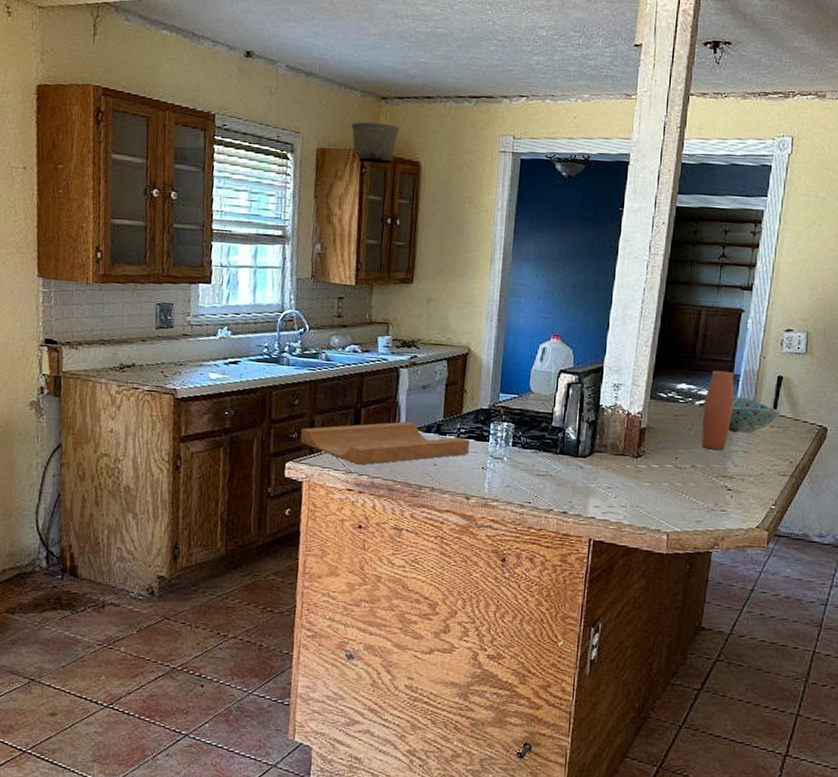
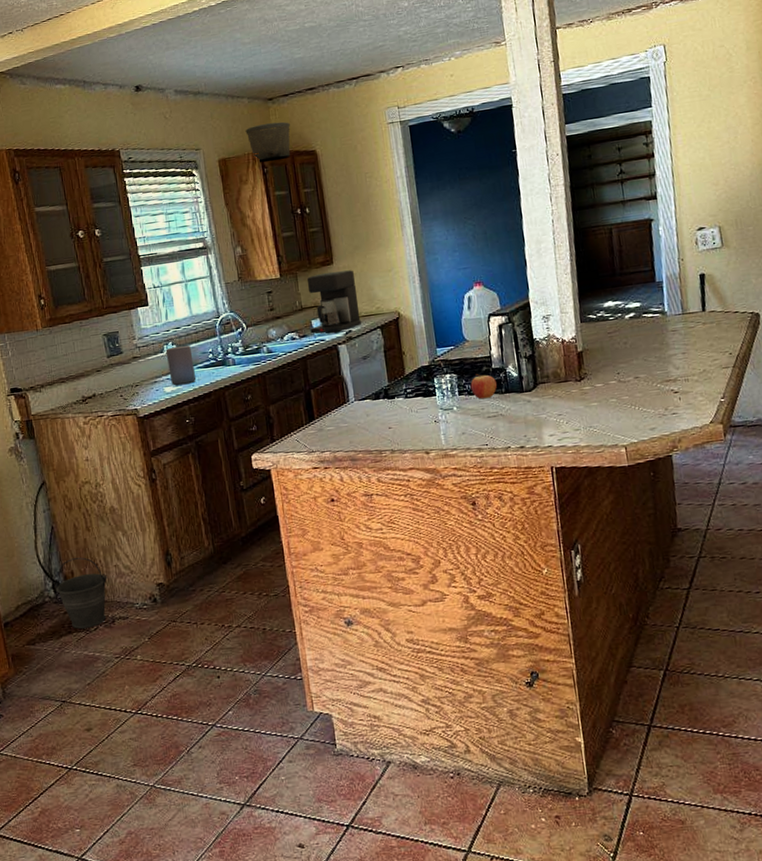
bucket: none [49,531,107,608] -> present [54,557,108,630]
canister: none [217,332,247,375] -> present [165,345,197,386]
cutting board: present [300,421,471,465] -> none [258,393,420,443]
coffee maker: none [374,290,432,355] -> present [306,270,361,334]
fruit: none [525,428,553,456] -> present [470,374,497,400]
vase: present [701,370,735,451] -> none [633,280,664,359]
bowl: present [704,395,781,434] -> none [633,301,710,337]

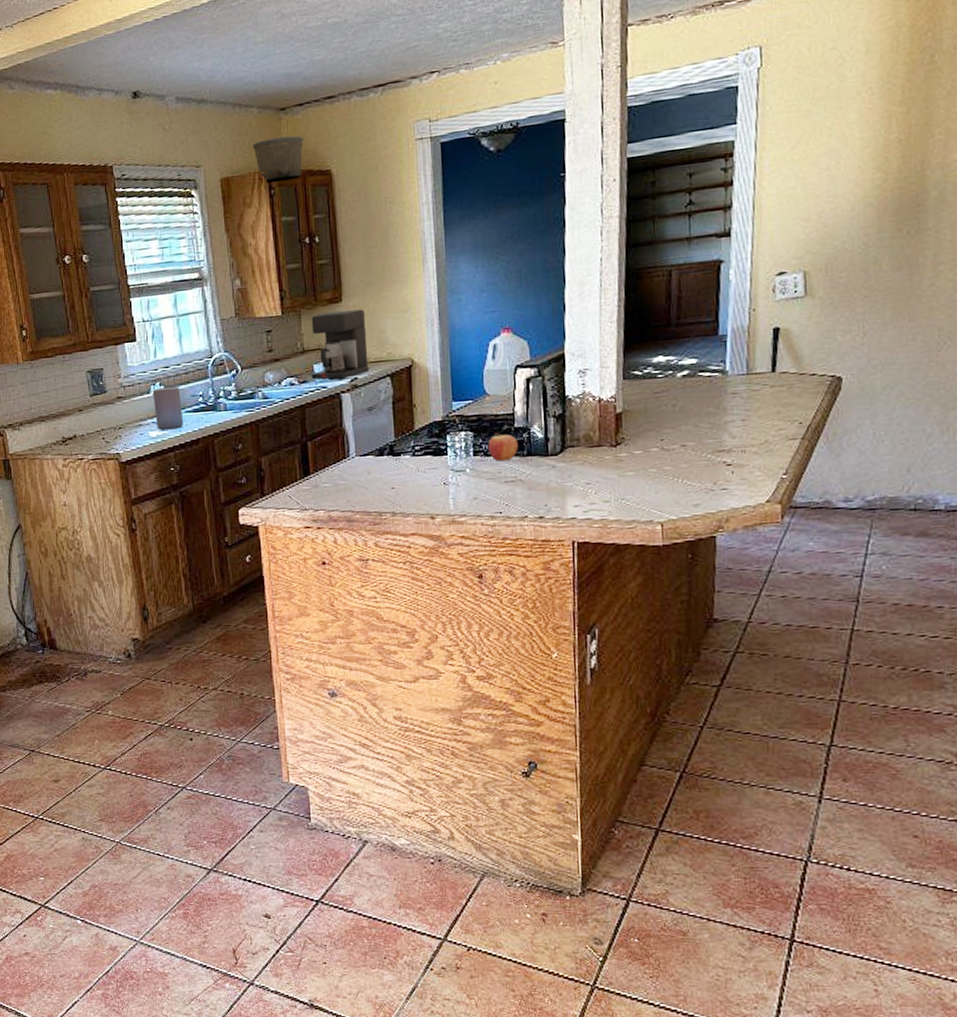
bucket: present [54,557,108,630] -> none [27,606,81,680]

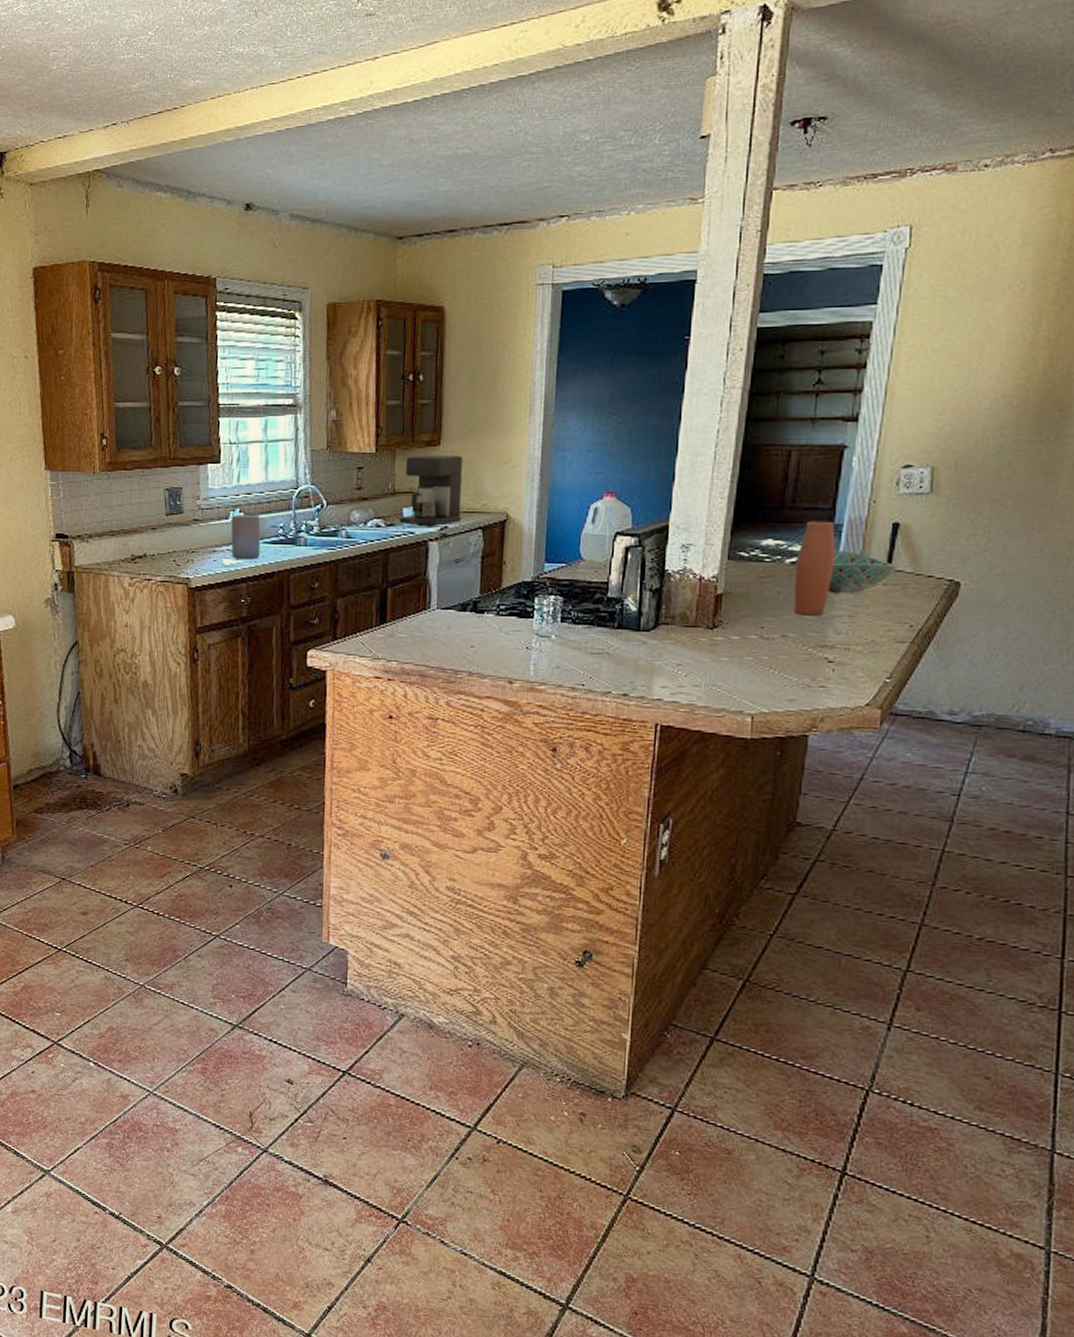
basket: present [252,135,304,184] -> none [364,267,419,314]
fruit: present [487,433,518,462] -> none [576,601,609,632]
vase: none [687,333,724,424] -> present [793,520,836,616]
bowl: none [687,358,782,401] -> present [796,549,897,595]

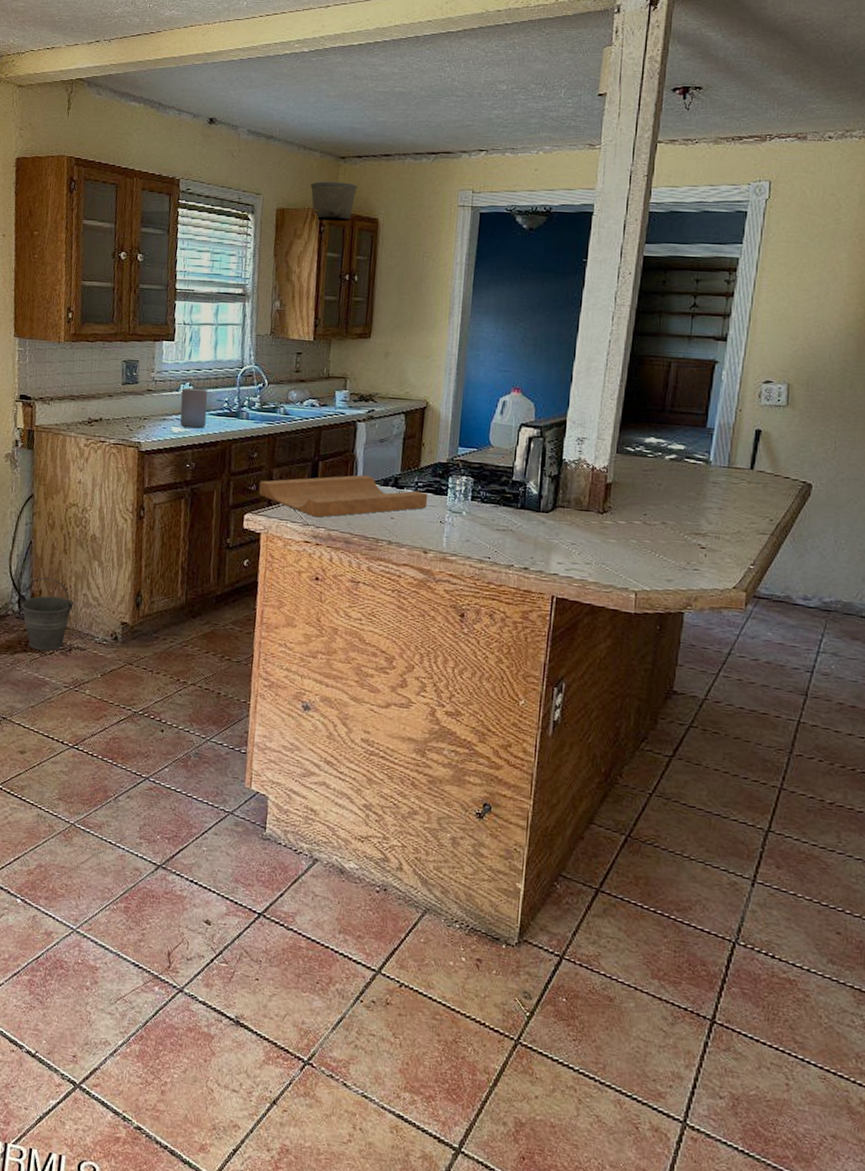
bucket: none [72,730,129,808] -> present [21,577,74,651]
cutting board: none [322,600,512,650] -> present [259,475,428,518]
basket: none [364,267,419,314] -> present [310,181,357,222]
coffee maker: present [399,454,463,526] -> none [332,345,390,409]
vase: present [793,520,836,616] -> none [672,423,708,507]
bowl: present [796,549,897,595] -> none [675,450,760,490]

